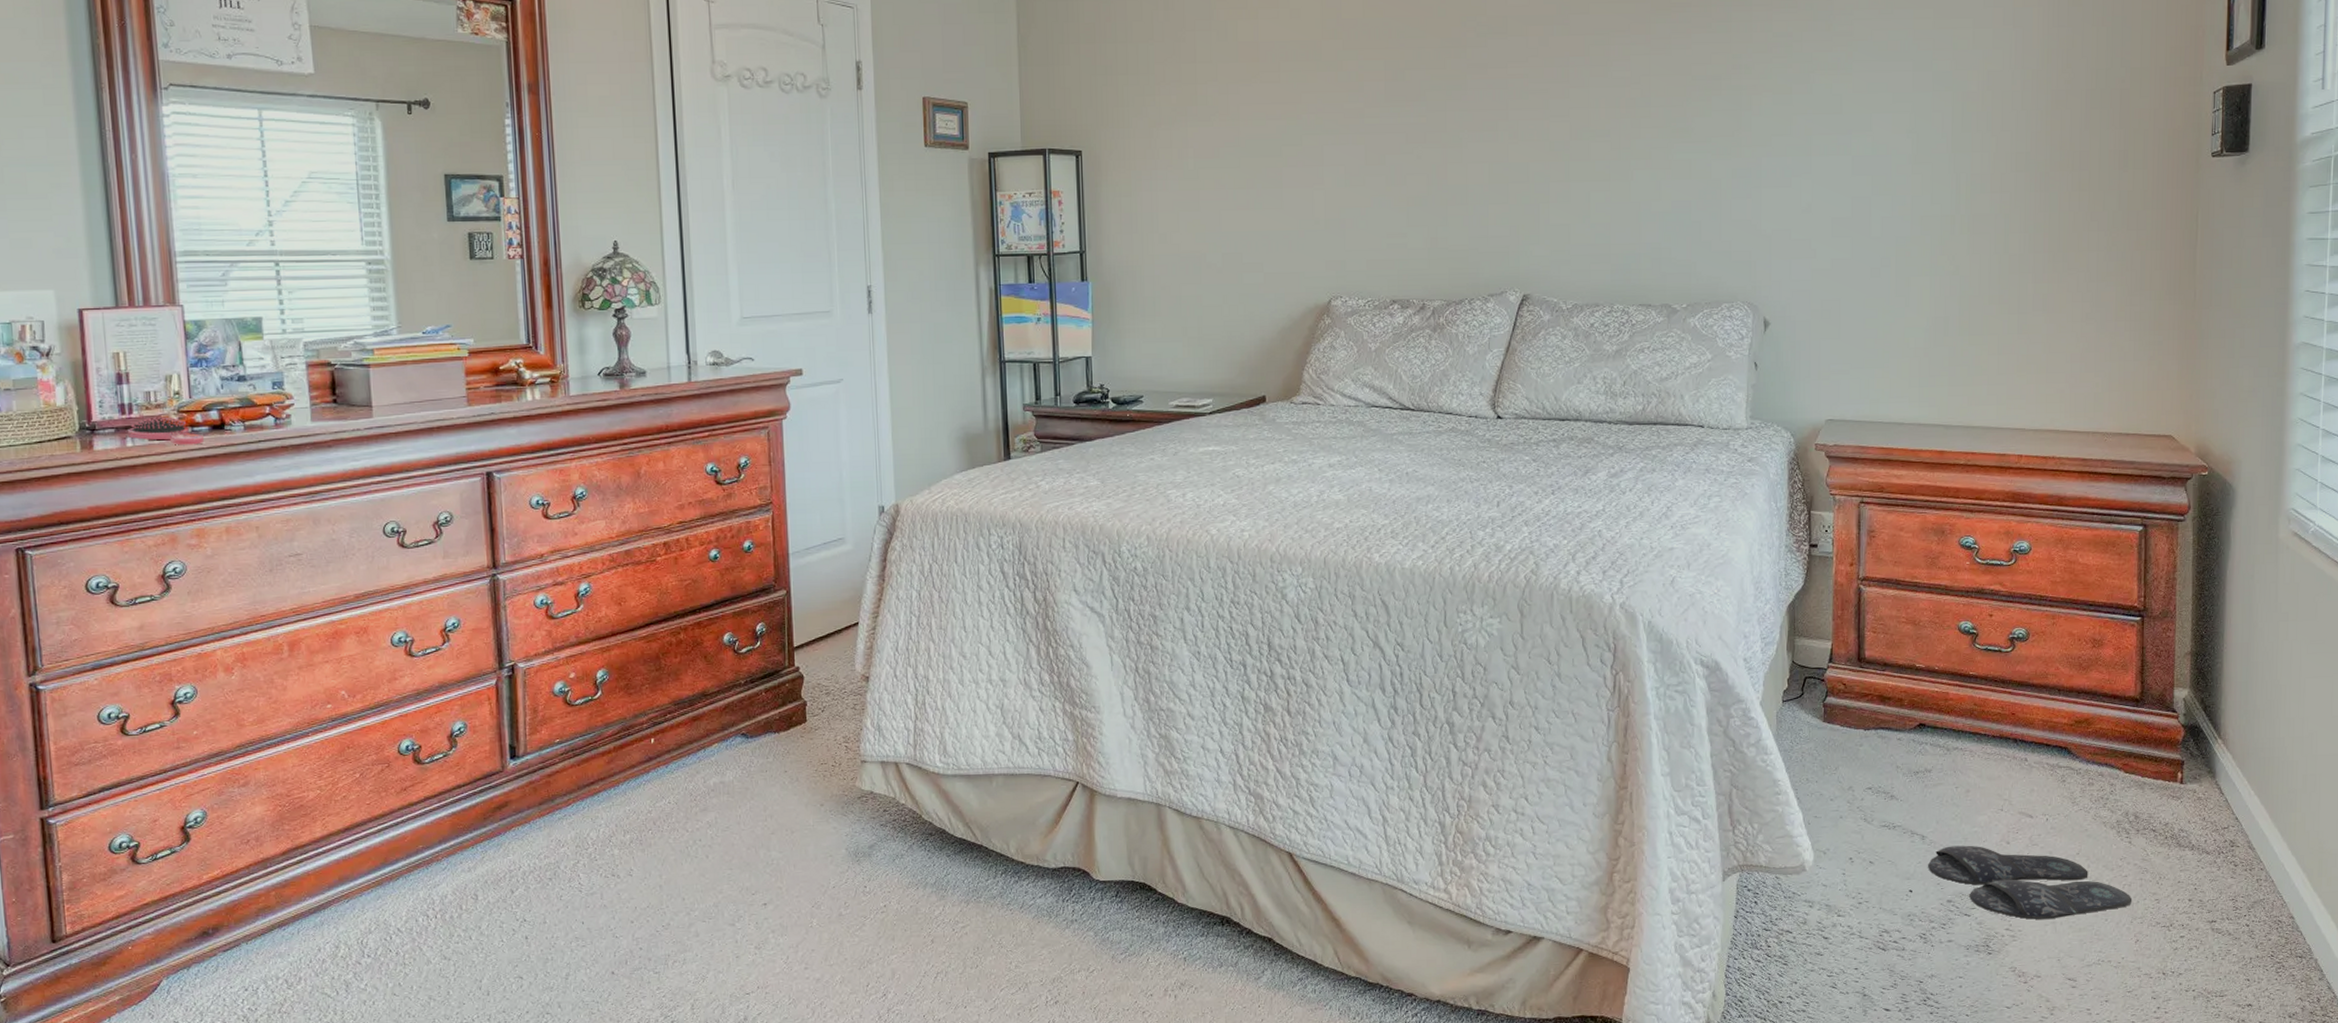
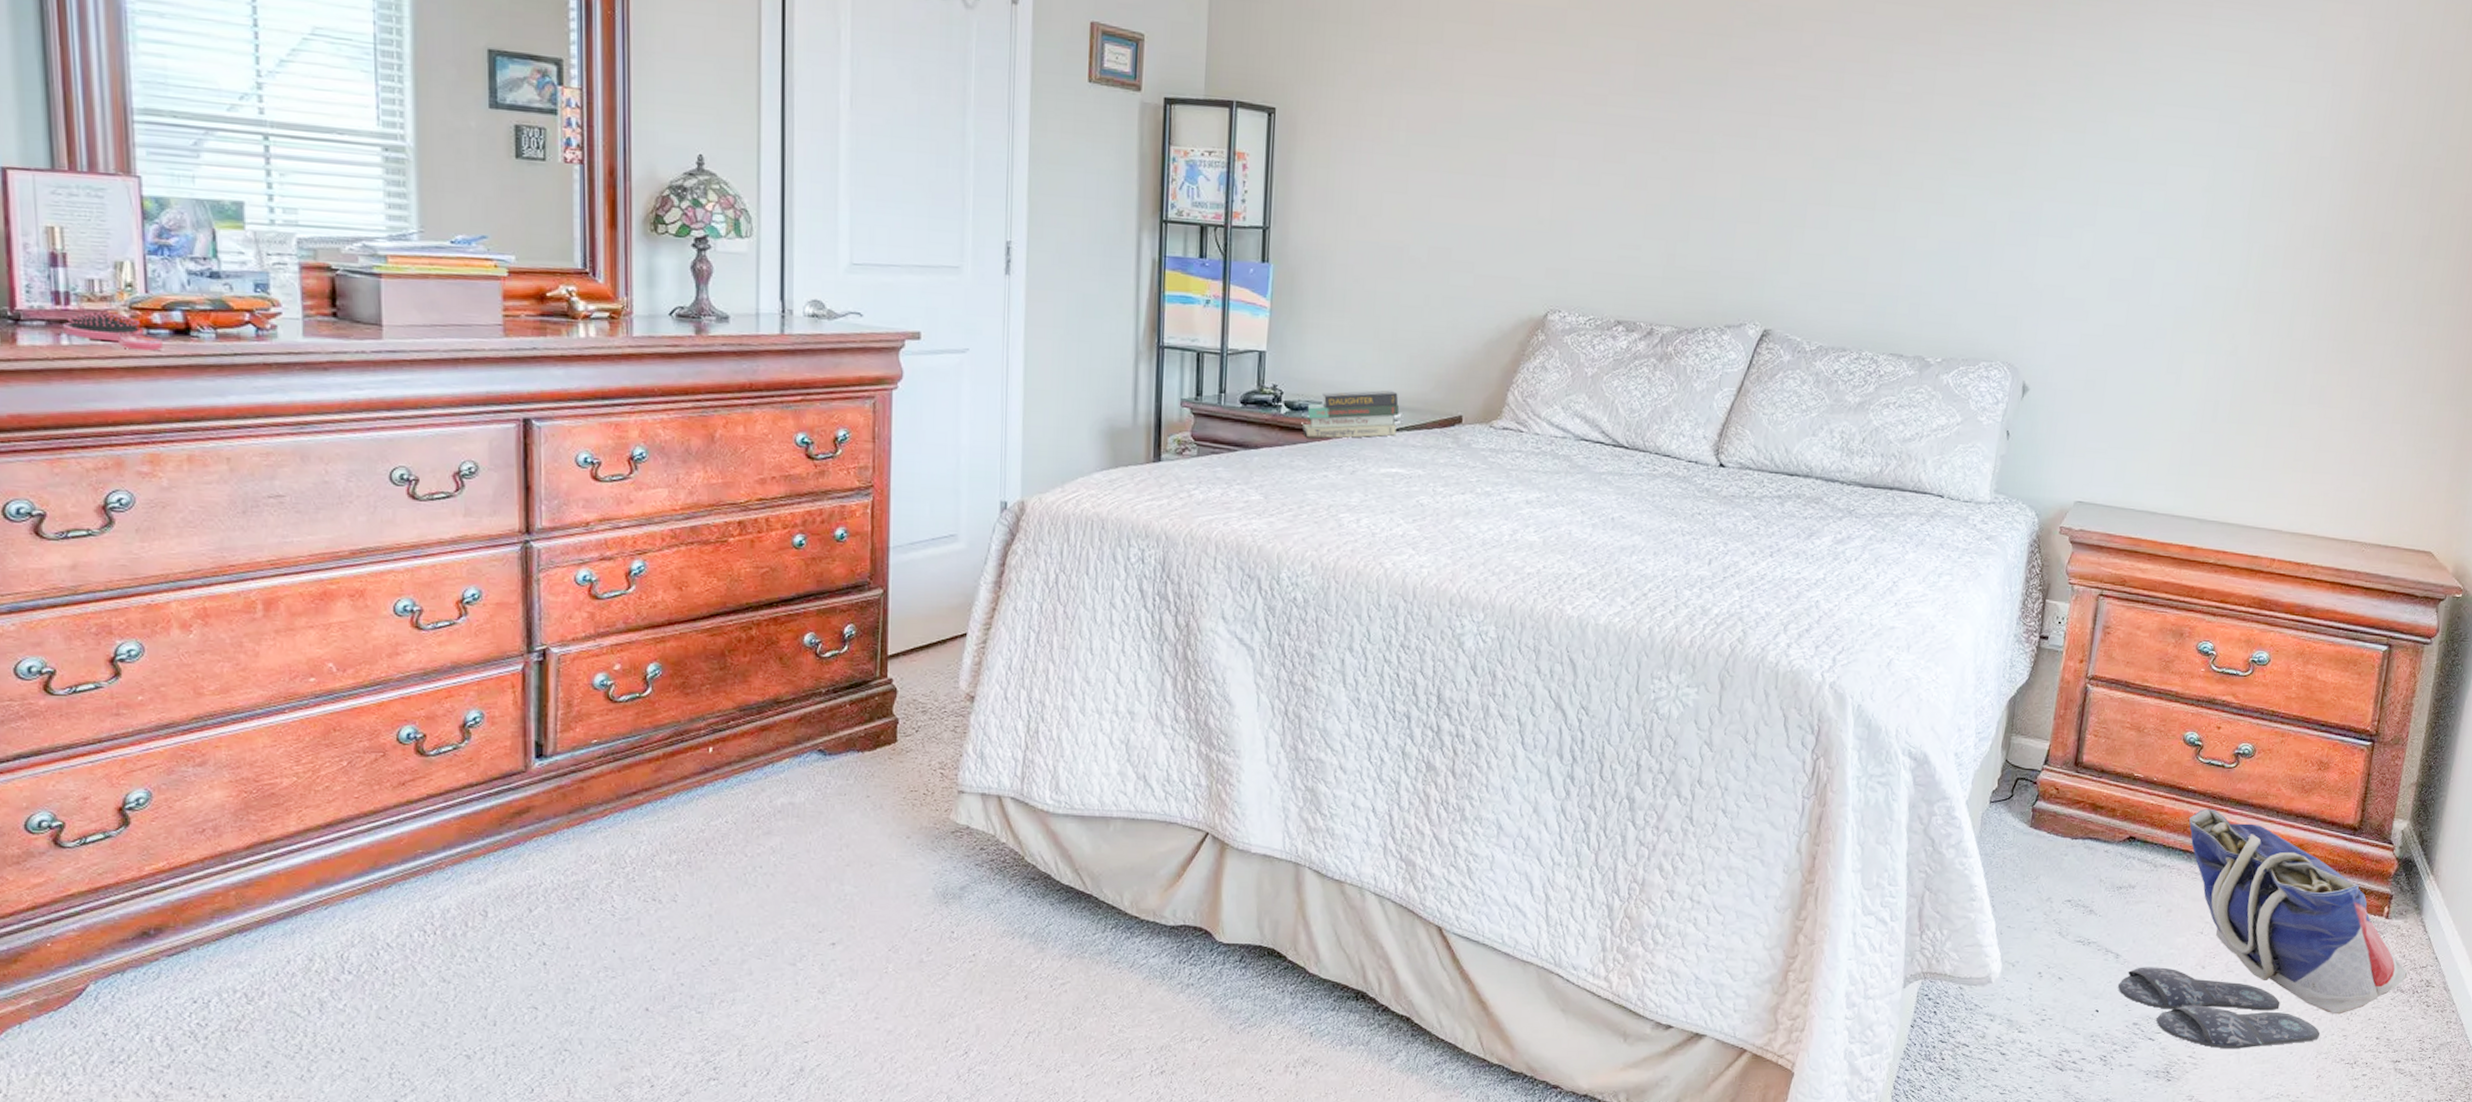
books: none [1127,379,1211,429] -> present [1301,390,1400,440]
tote bag: none [1974,692,2211,880] -> present [2188,809,2408,1015]

